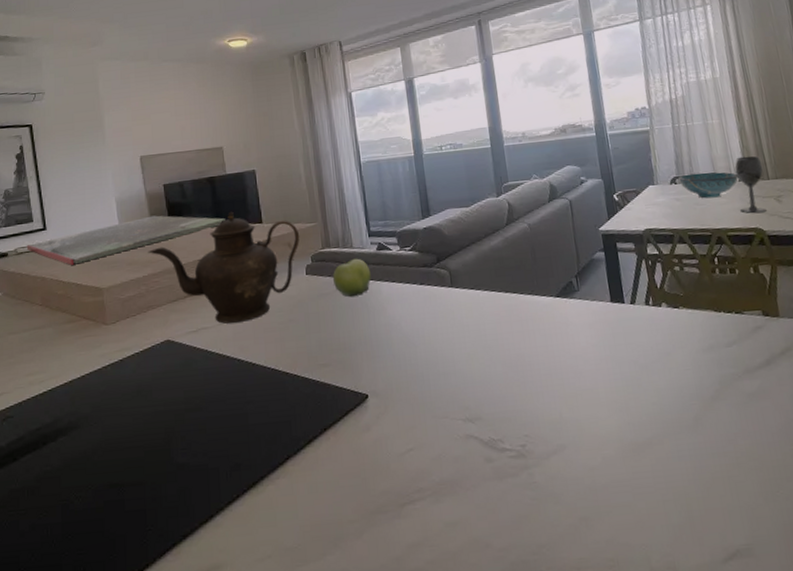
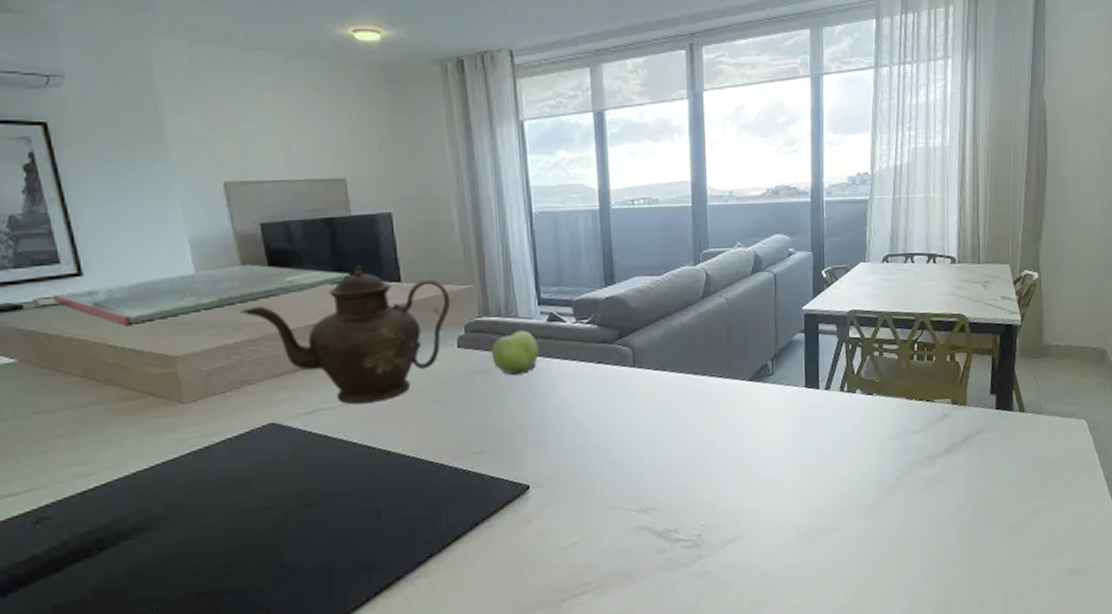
bowl: present [677,172,738,199] -> none [890,251,950,280]
wine glass: present [734,156,767,213] -> none [947,236,976,298]

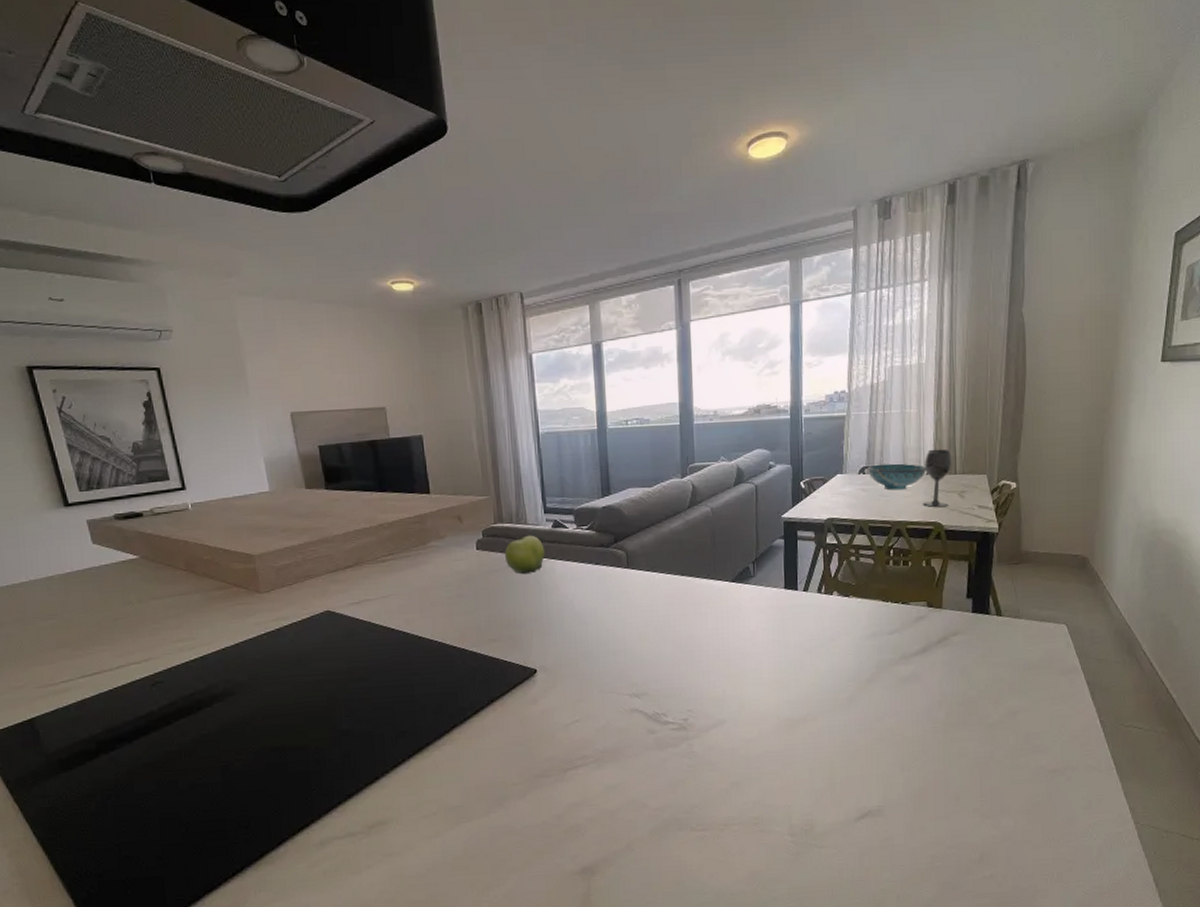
magazine: present [52,264,350,325] -> none [164,479,389,529]
teapot: present [240,264,451,404] -> none [303,479,471,596]
bowl: none [890,251,950,280] -> present [867,463,926,490]
wine glass: none [947,236,976,298] -> present [923,449,952,507]

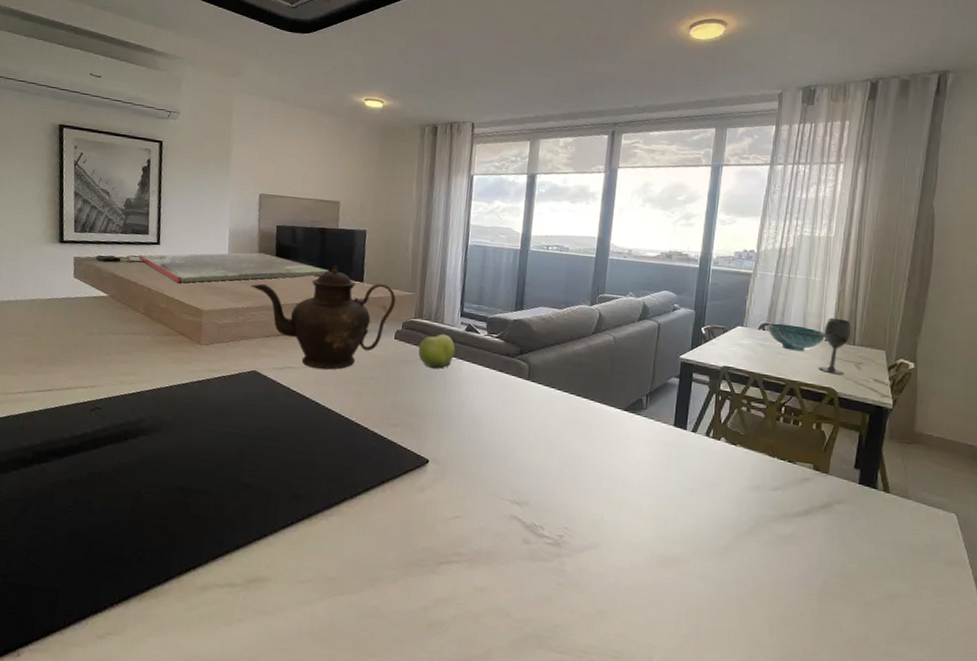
magazine: none [164,479,389,529] -> present [138,252,329,283]
teapot: none [303,479,471,596] -> present [251,264,396,370]

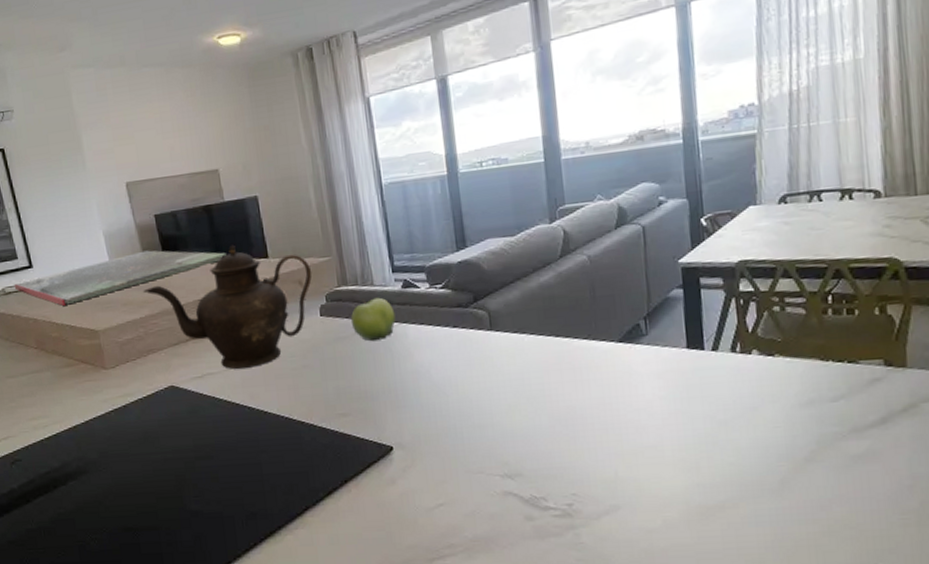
bowl: present [767,323,825,352] -> none [789,186,873,221]
wine glass: present [819,317,852,374] -> none [870,164,911,239]

